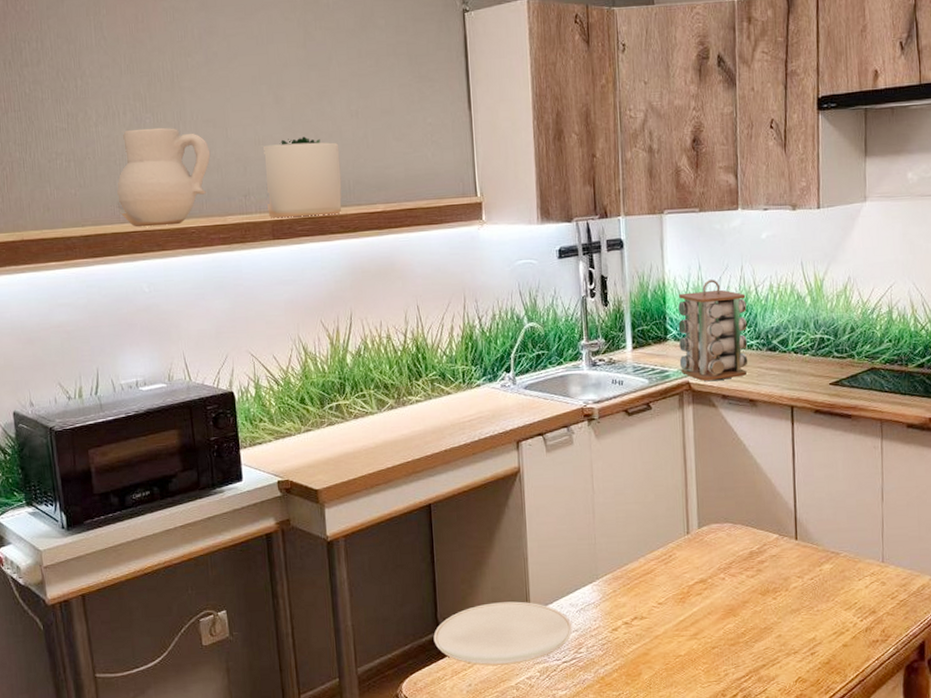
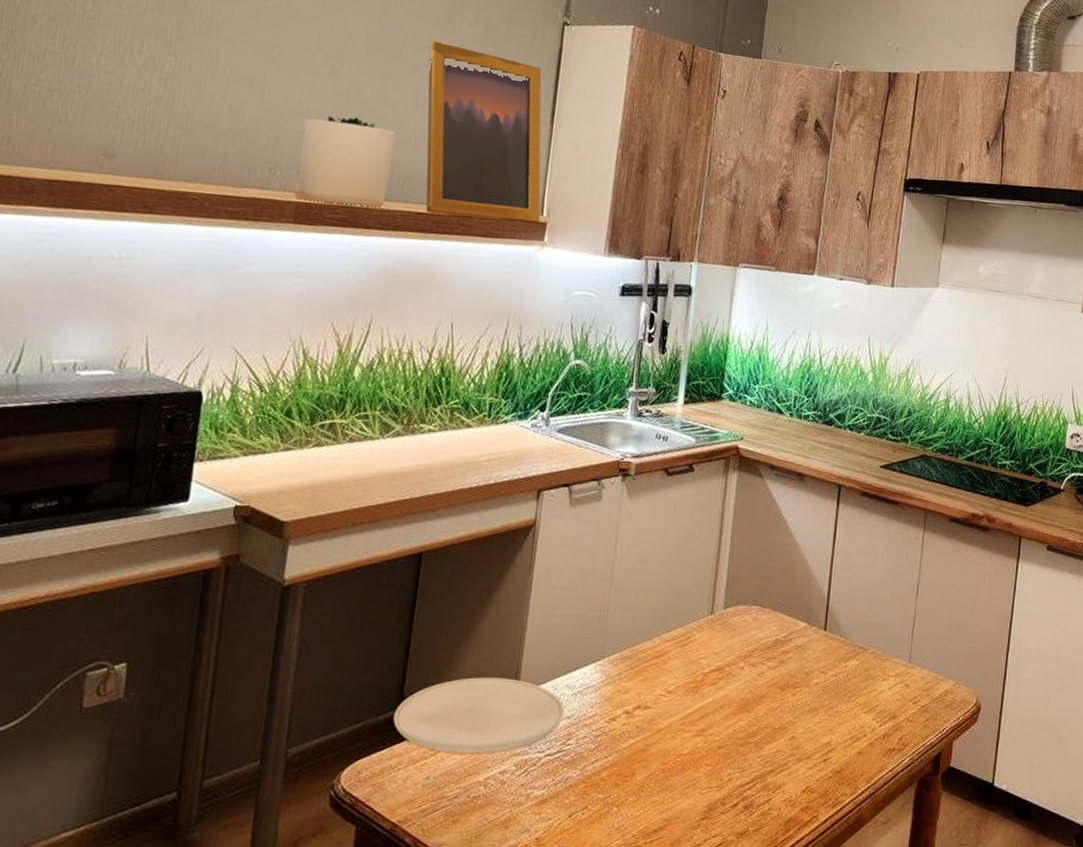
ceramic jug: present [117,127,211,228] -> none [104,70,239,188]
picture frame: none [350,52,475,211] -> present [425,40,542,224]
spice rack: present [678,280,748,381] -> none [731,342,809,449]

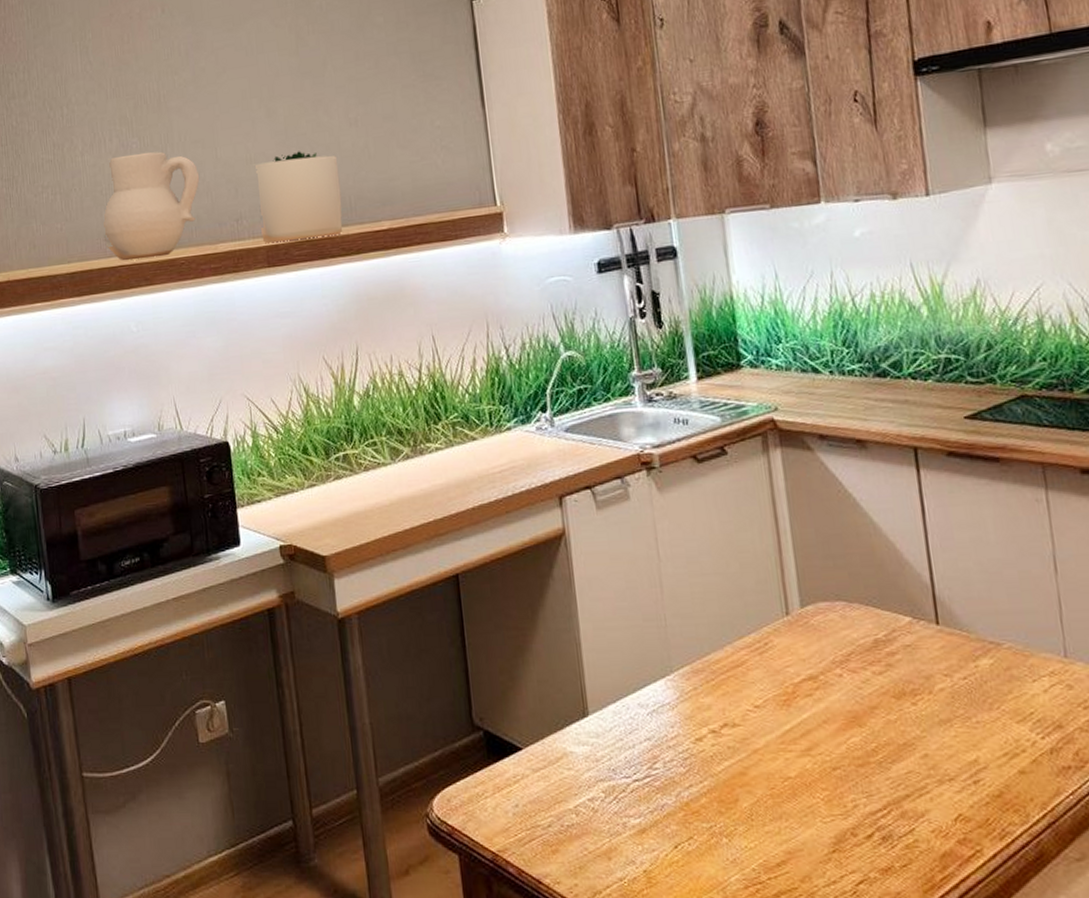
ceramic jug: none [104,70,239,188] -> present [103,151,200,261]
plate: present [393,677,565,754] -> none [468,699,644,781]
picture frame: present [425,40,542,224] -> none [347,51,495,229]

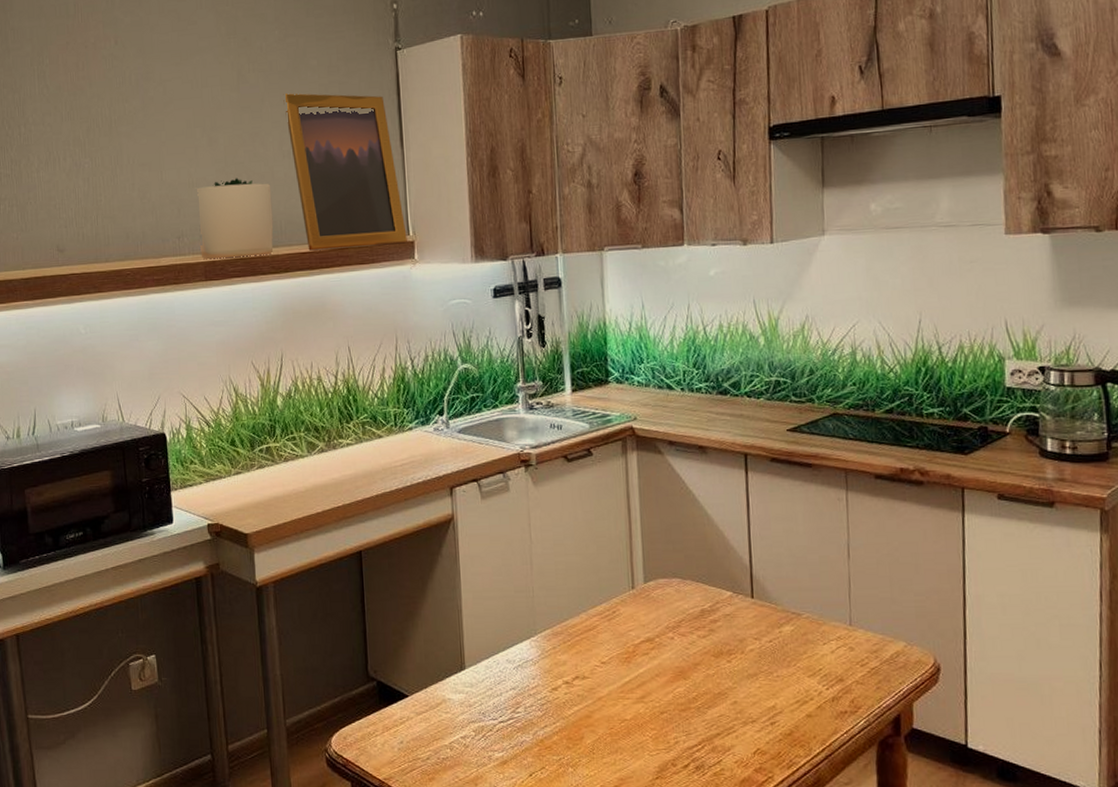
ceramic jug: present [103,151,200,261] -> none [56,171,146,270]
picture frame: none [347,51,495,229] -> present [283,93,407,251]

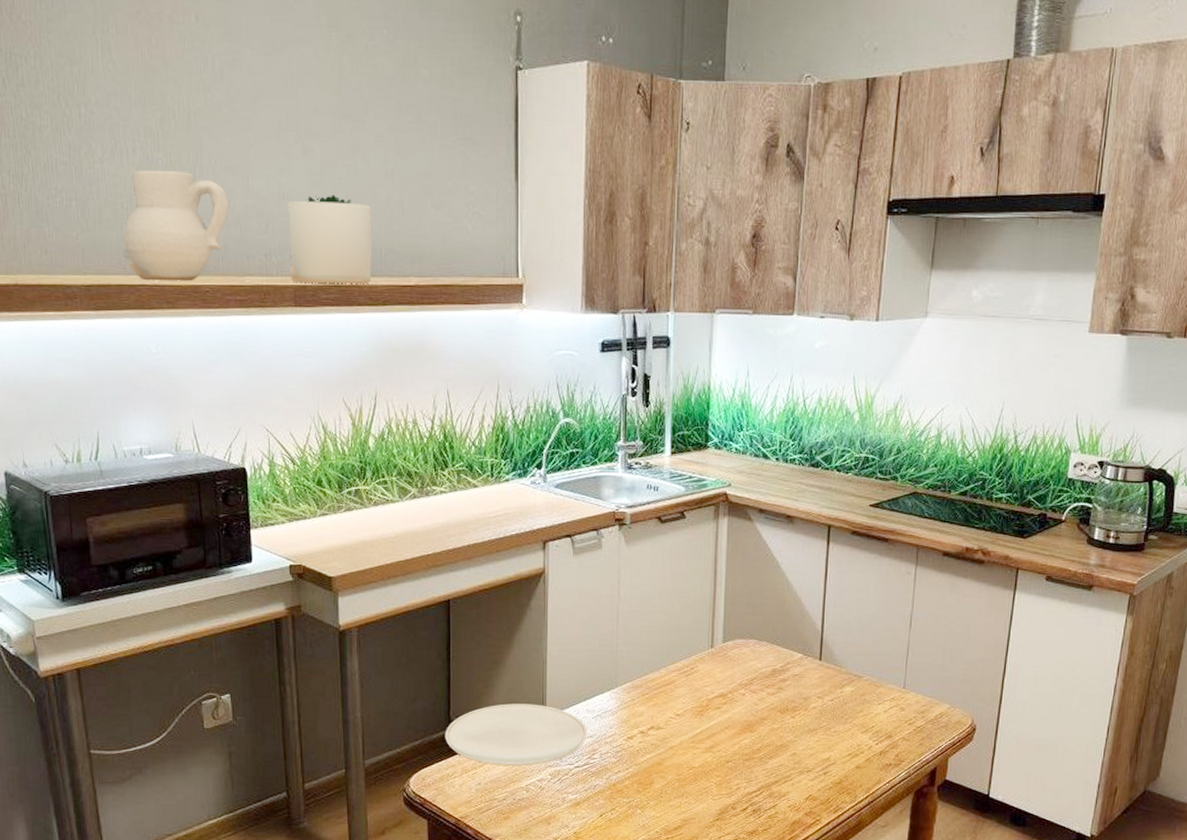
ceramic jug: none [56,171,146,270] -> present [124,169,229,282]
picture frame: present [283,93,407,251] -> none [389,104,516,286]
plate: none [364,655,510,722] -> present [445,704,588,766]

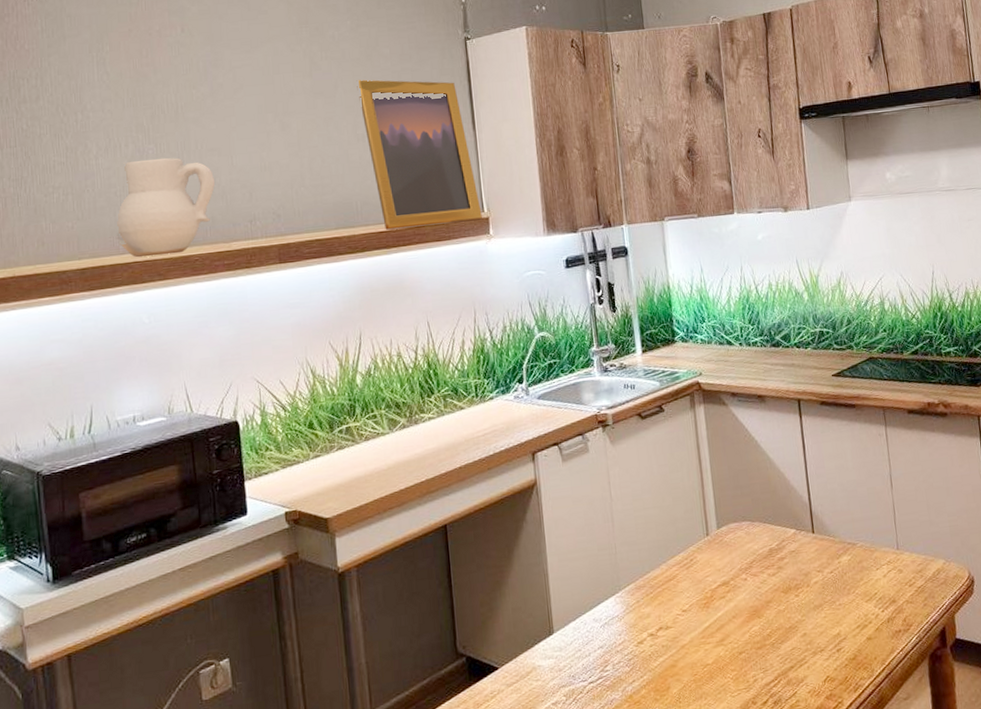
planter: present [287,195,373,285] -> none [268,161,350,242]
picture frame: none [389,104,516,286] -> present [356,79,482,230]
plate: present [445,704,588,766] -> none [453,620,598,695]

